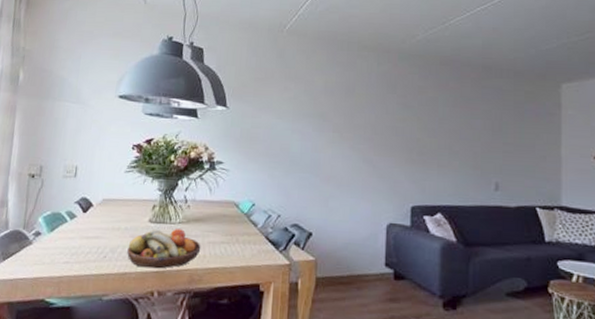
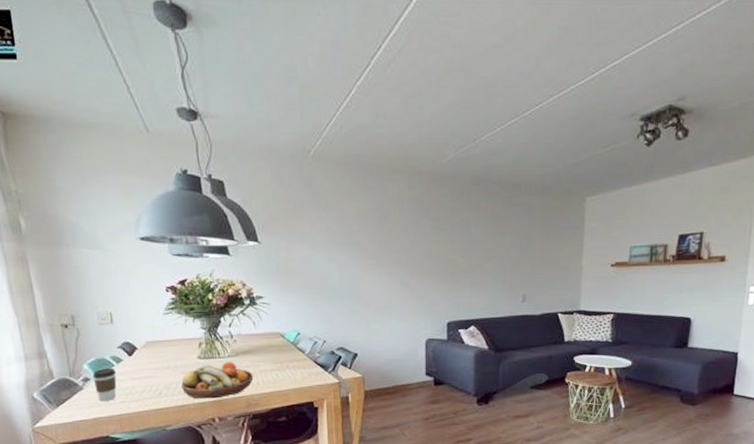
coffee cup: none [43,223,68,260] -> present [92,368,117,402]

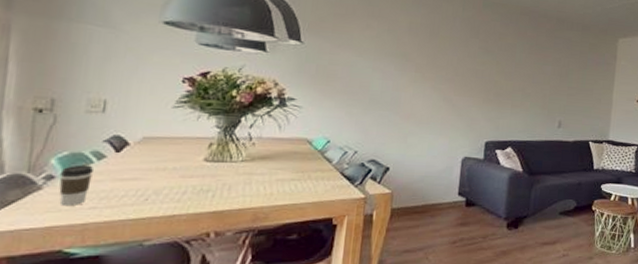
fruit bowl: present [181,362,254,399] -> none [176,167,268,209]

